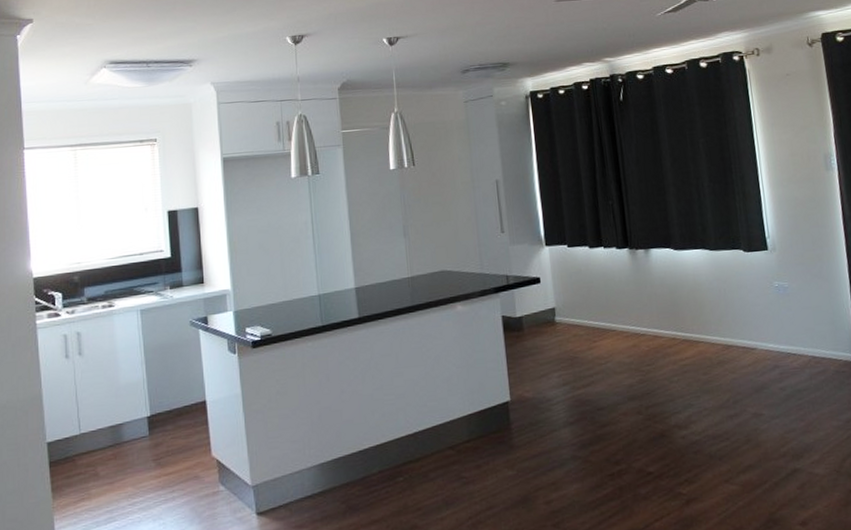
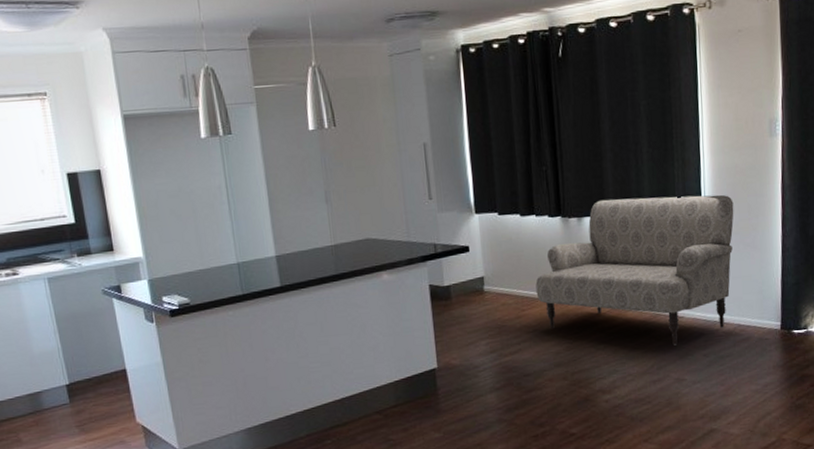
sofa: none [606,226,801,378] -> present [535,194,734,346]

